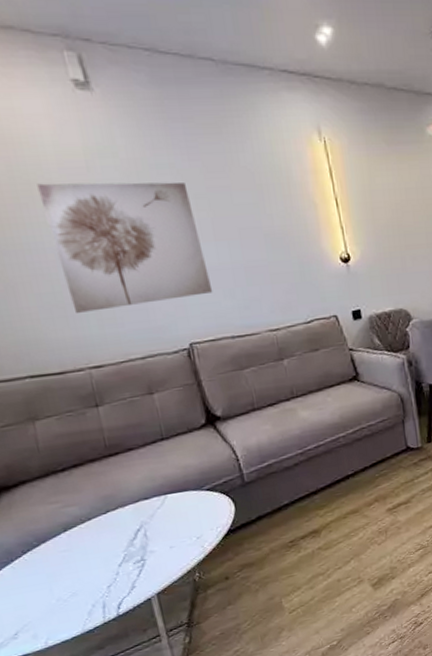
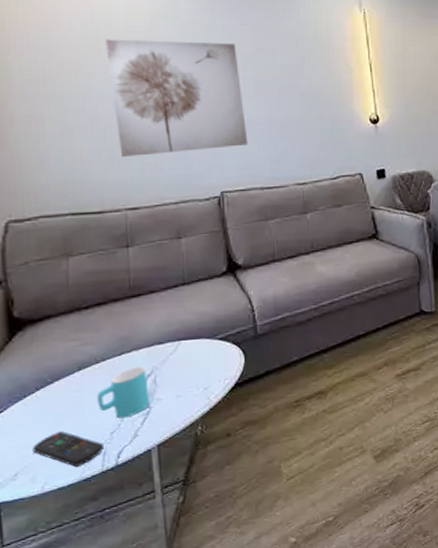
remote control: none [28,589,103,621] -> present [32,430,104,467]
cup: none [87,522,143,573] -> present [97,366,150,419]

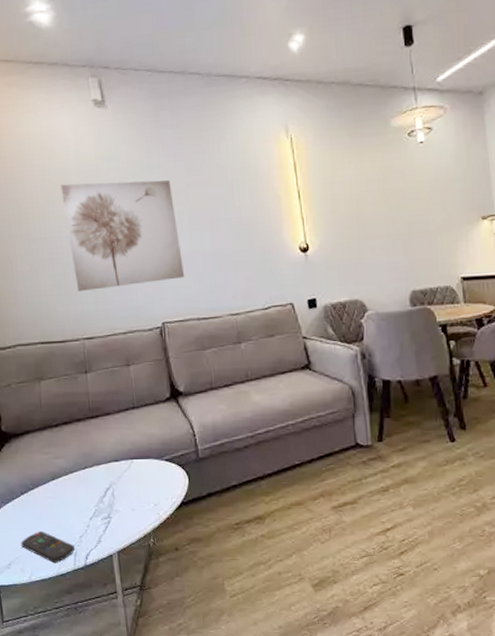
cup: present [97,366,150,419] -> none [67,480,110,525]

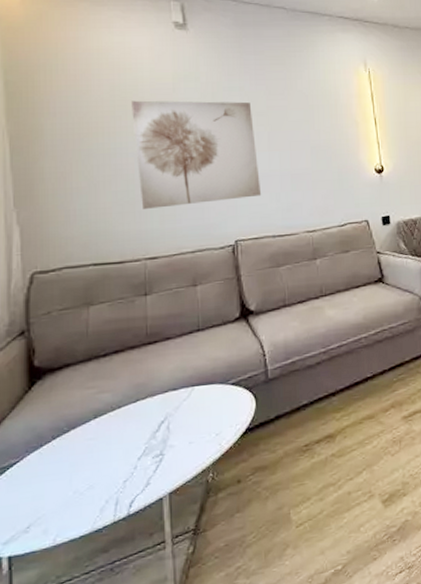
remote control: present [21,530,75,563] -> none [46,480,116,518]

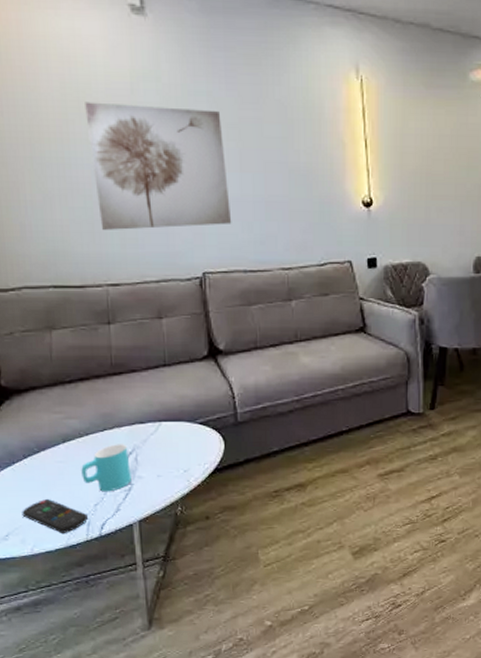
remote control: none [46,480,116,518] -> present [22,498,88,533]
cup: none [112,413,163,467] -> present [81,444,131,492]

